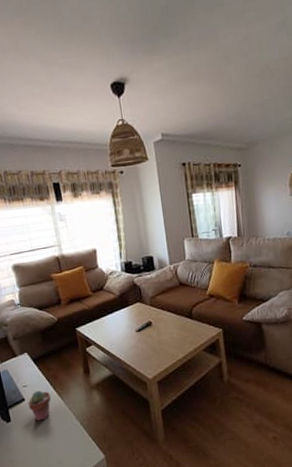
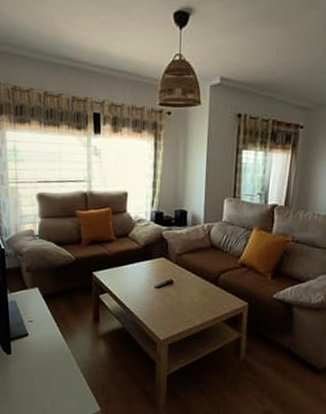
potted succulent: present [28,390,52,421] -> none [31,328,56,360]

